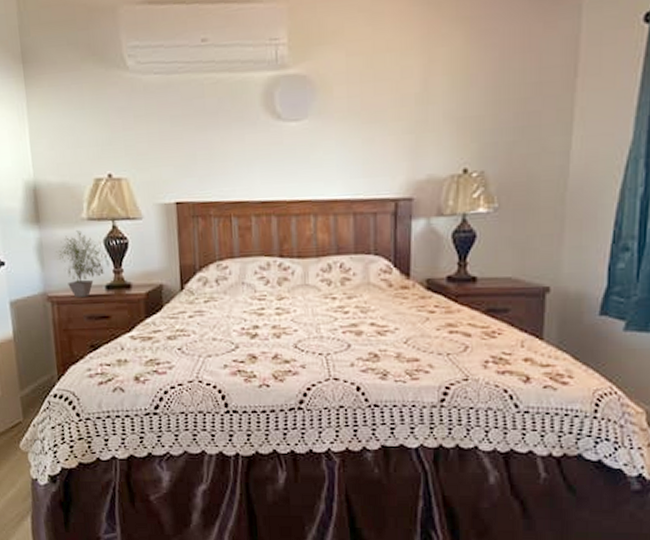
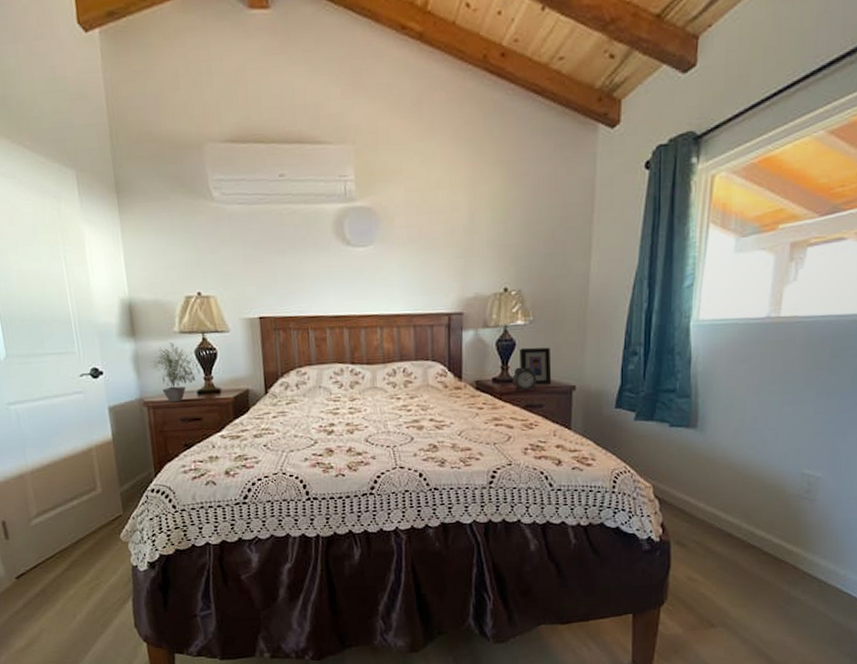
alarm clock: none [471,263,501,293] -> present [512,366,537,392]
picture frame: none [481,240,520,286] -> present [520,347,552,386]

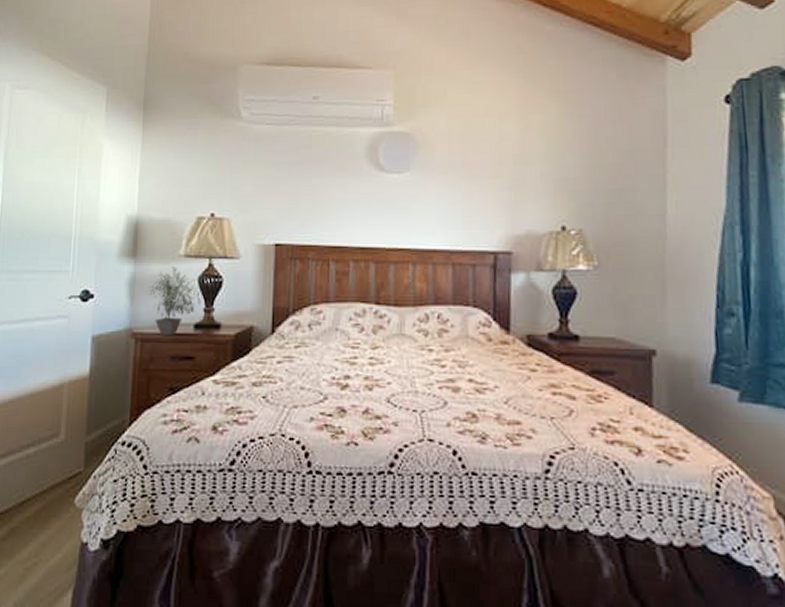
alarm clock: present [512,366,537,392] -> none [573,321,606,352]
picture frame: present [520,347,552,386] -> none [582,298,625,347]

